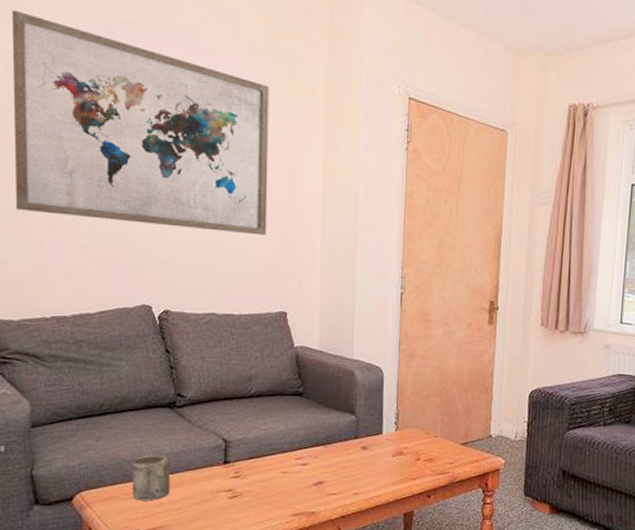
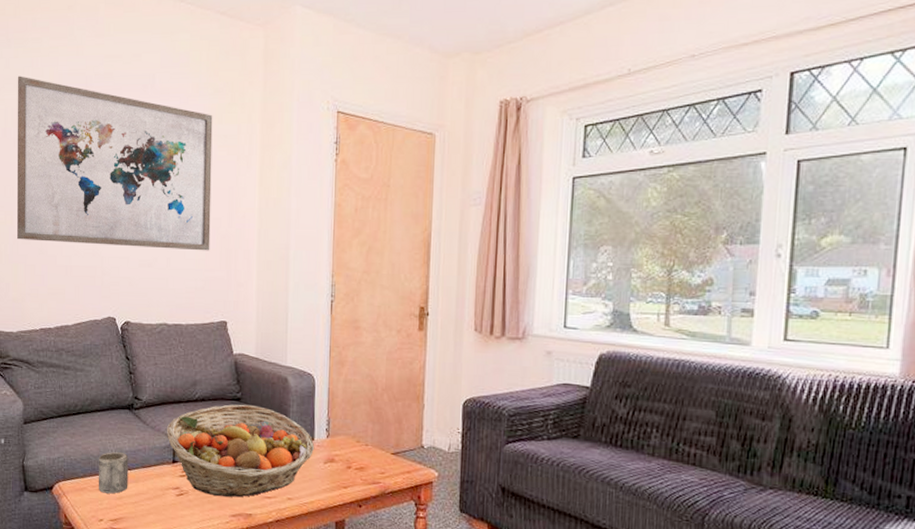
fruit basket: none [216,399,383,496] -> present [166,404,315,498]

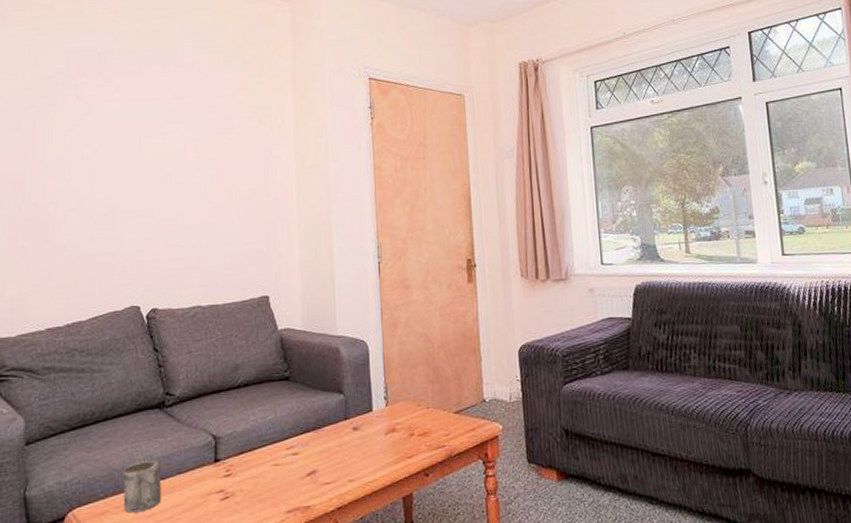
wall art: present [16,76,213,251] -> none [15,54,246,231]
fruit basket: present [166,404,315,498] -> none [205,382,374,492]

